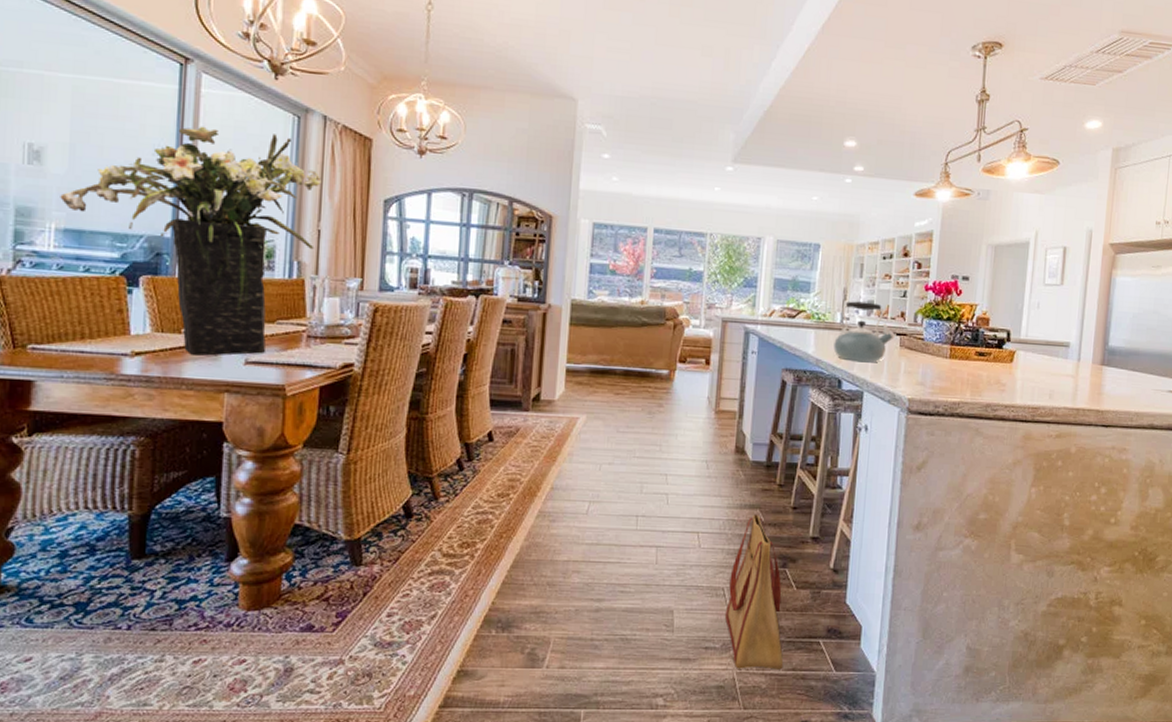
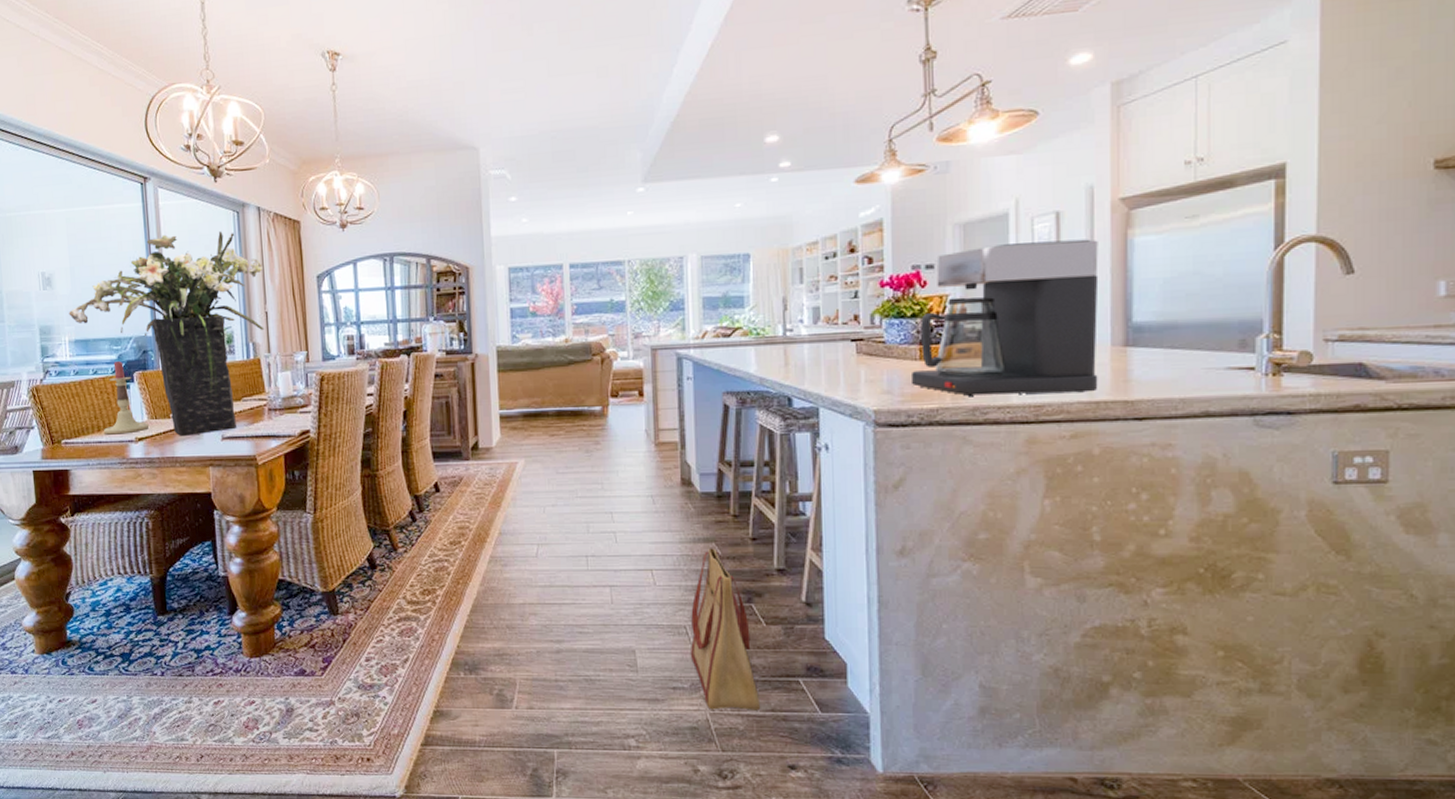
candlestick: none [88,259,153,346] -> present [103,360,150,435]
kettle: present [833,301,895,363] -> none [778,308,849,376]
coffee maker: none [940,267,1091,401] -> present [910,239,1099,396]

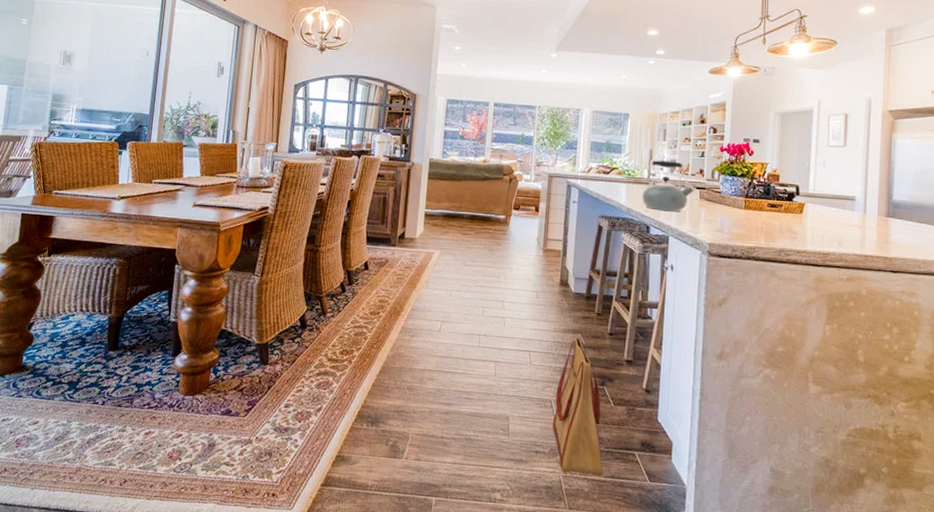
flower arrangement: present [68,231,265,436] -> none [81,35,252,200]
candlestick: present [103,360,150,435] -> none [91,130,133,192]
kettle: none [778,308,849,376] -> present [642,160,695,212]
coffee maker: present [910,239,1099,396] -> none [737,131,872,248]

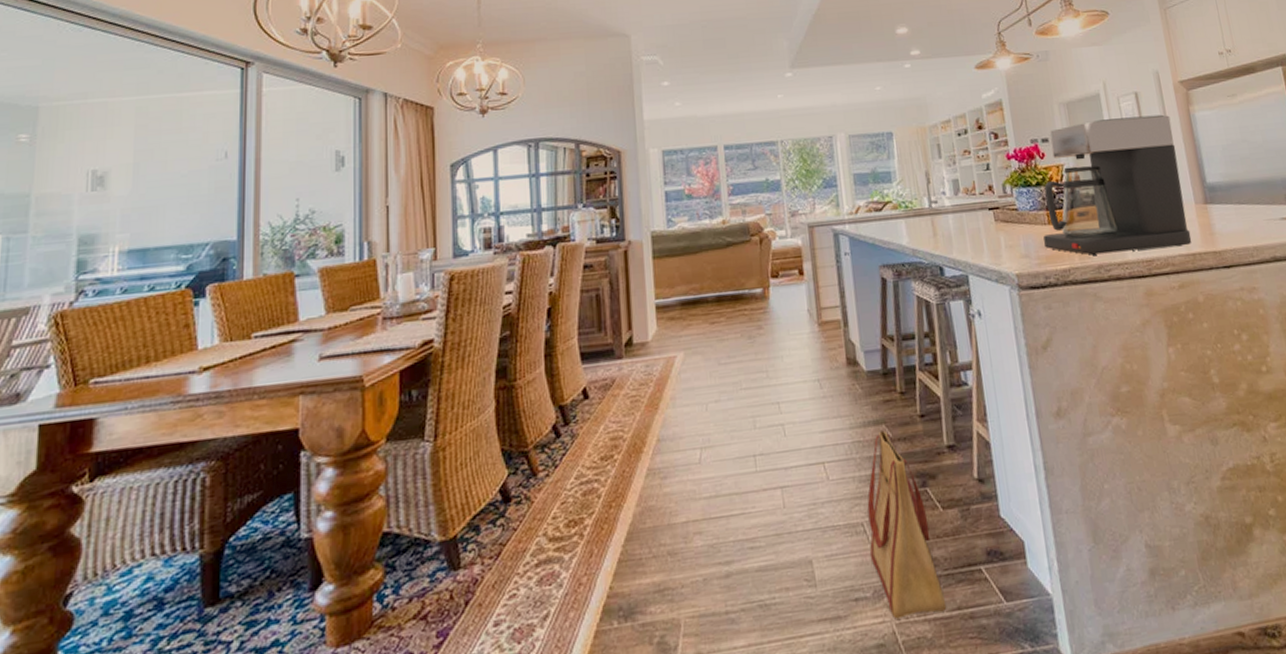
kettle: present [642,160,695,212] -> none [926,181,988,246]
coffee maker: none [737,131,872,248] -> present [1043,114,1192,255]

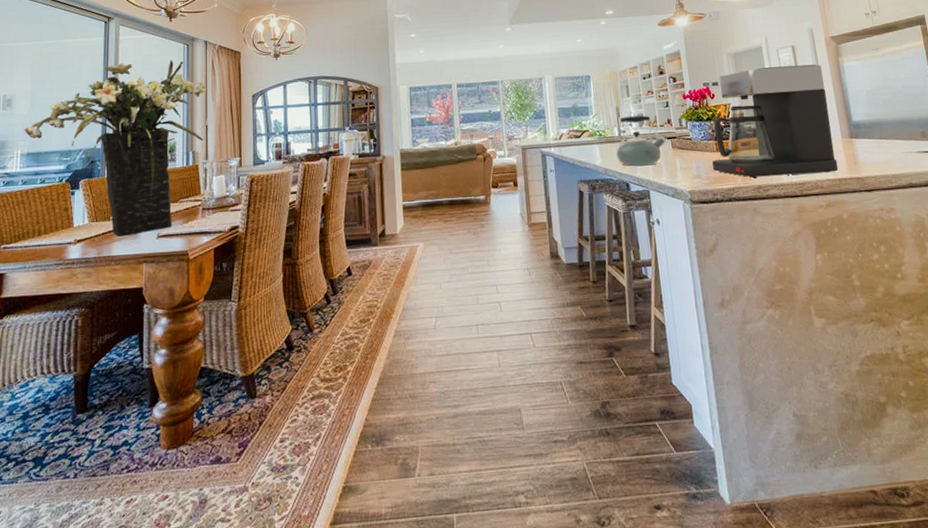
flower arrangement: none [124,119,386,360] -> present [24,60,206,236]
shopping bag: present [867,430,947,619] -> none [565,311,628,459]
kettle: none [926,181,988,246] -> present [616,115,666,167]

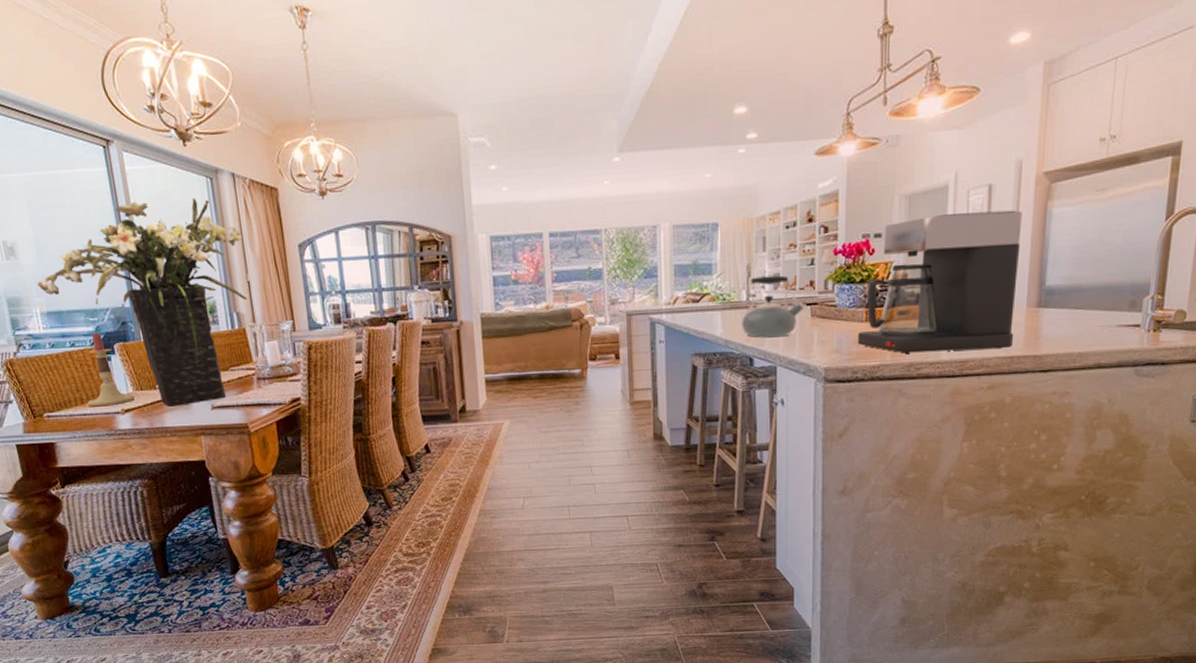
candlestick: none [43,170,90,238] -> present [87,332,136,407]

